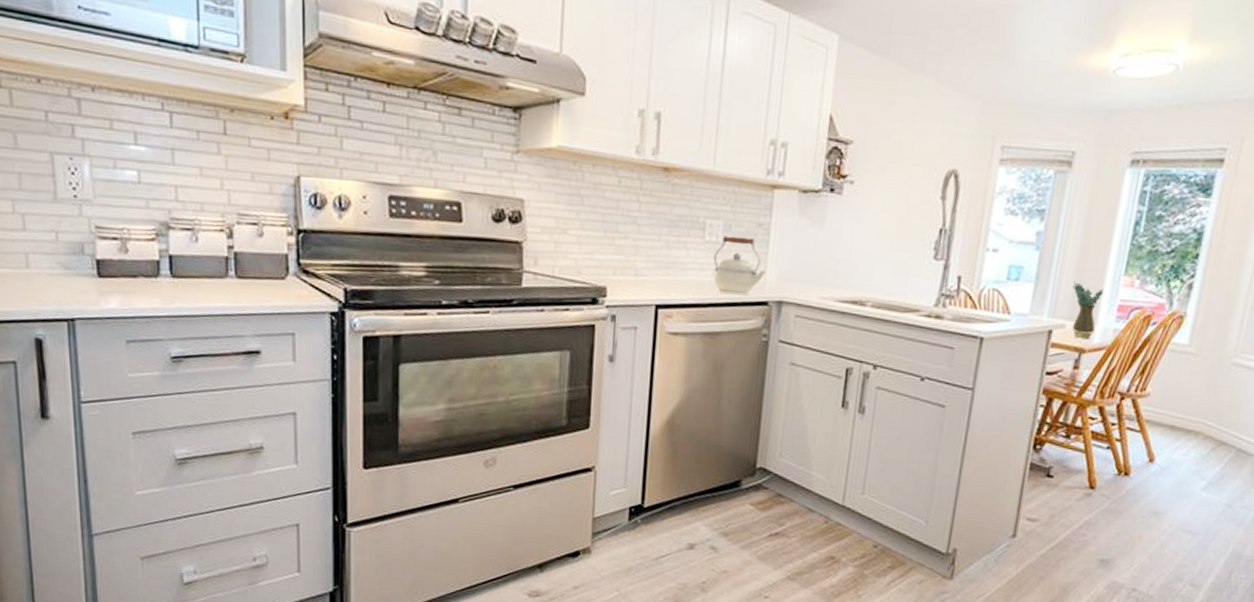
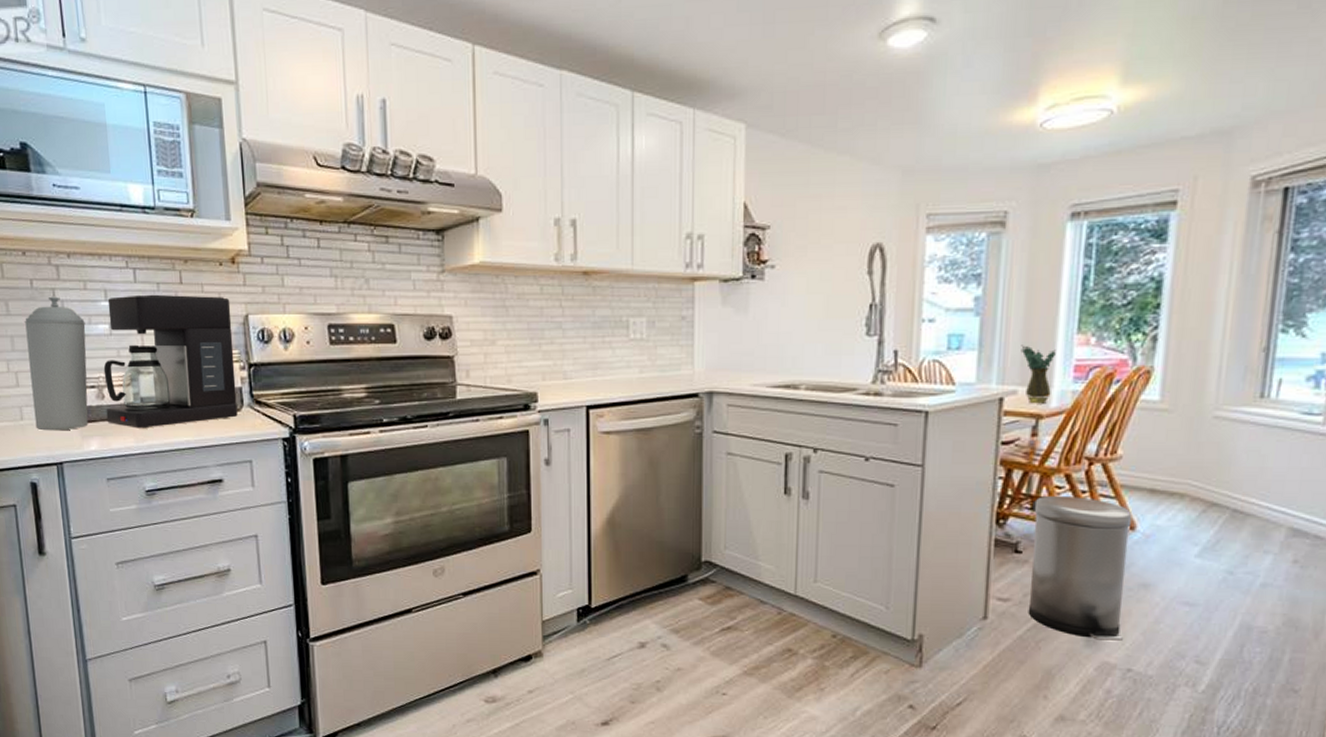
canister: none [35,132,110,284] -> present [24,296,88,431]
coffee maker: none [128,141,282,290] -> present [103,294,238,429]
kettle: present [713,235,766,296] -> none [639,331,693,389]
pedal bin: none [1052,425,1153,563] -> present [1028,495,1133,641]

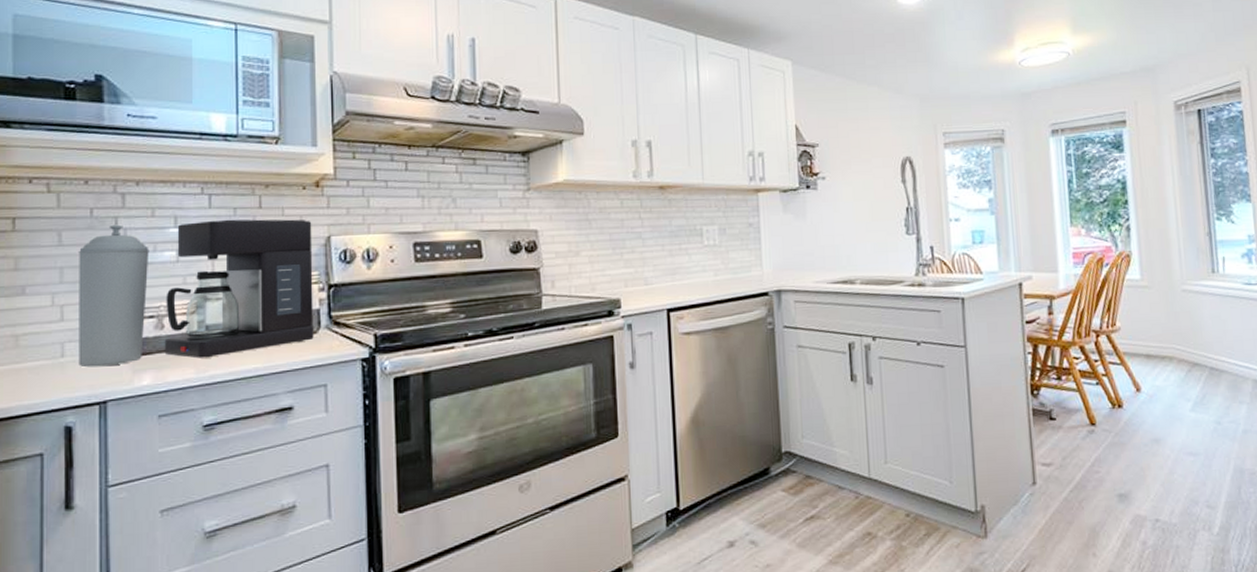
vase: present [1021,345,1056,404] -> none [1029,237,1058,287]
pedal bin: present [1028,495,1133,641] -> none [1058,365,1147,495]

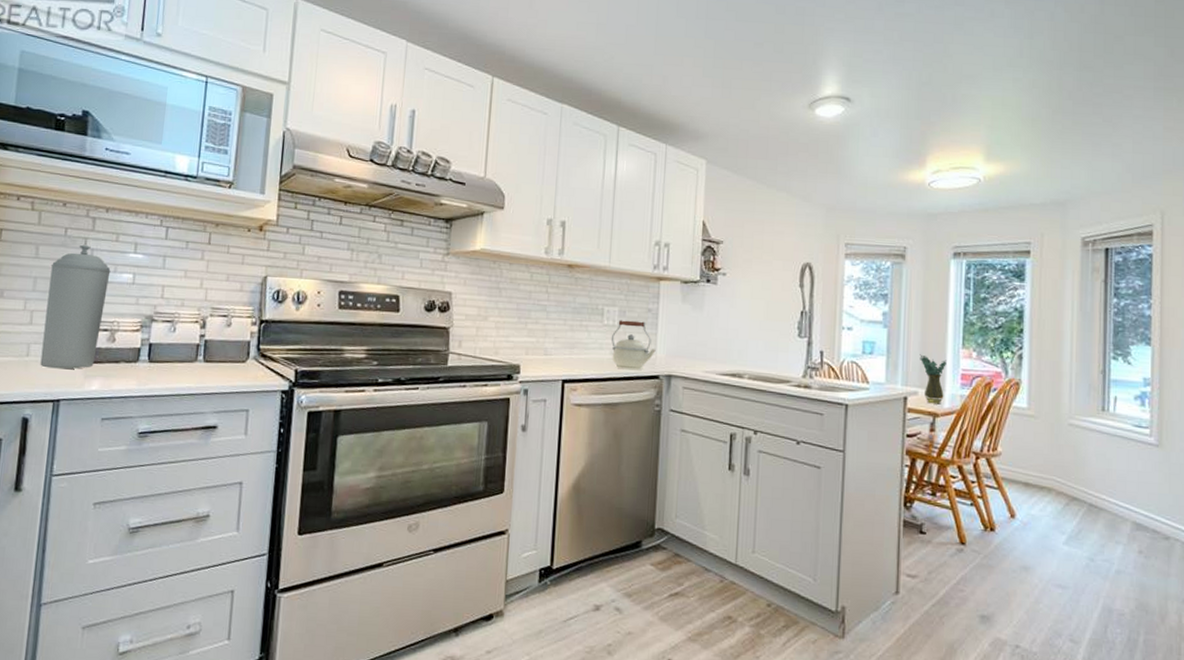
coffee maker: present [164,219,314,359] -> none [113,250,253,373]
kettle: none [713,237,762,291] -> present [611,320,656,371]
vase: none [1029,237,1058,287] -> present [919,354,946,405]

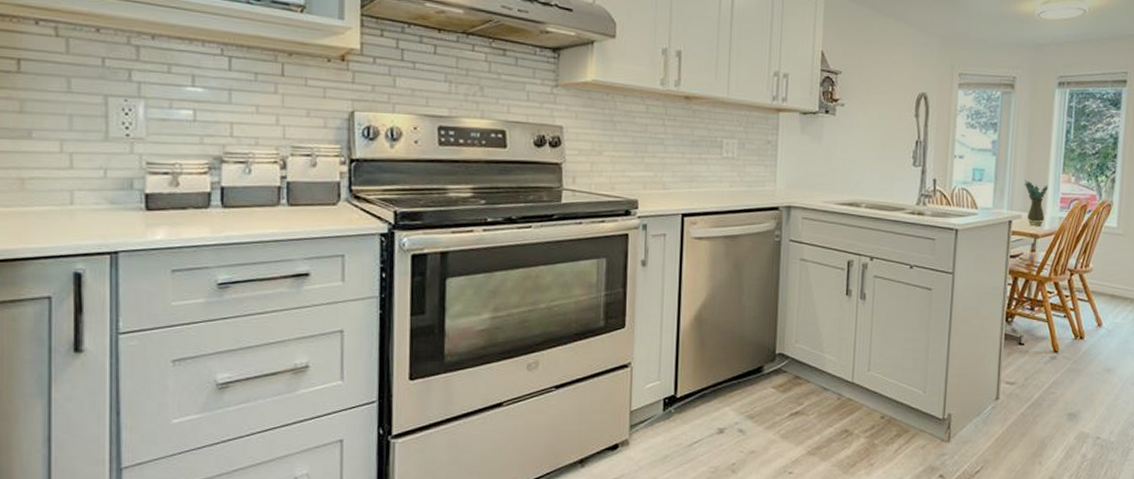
canister: present [40,244,111,369] -> none [88,76,165,218]
kettle: present [611,320,656,371] -> none [730,152,775,203]

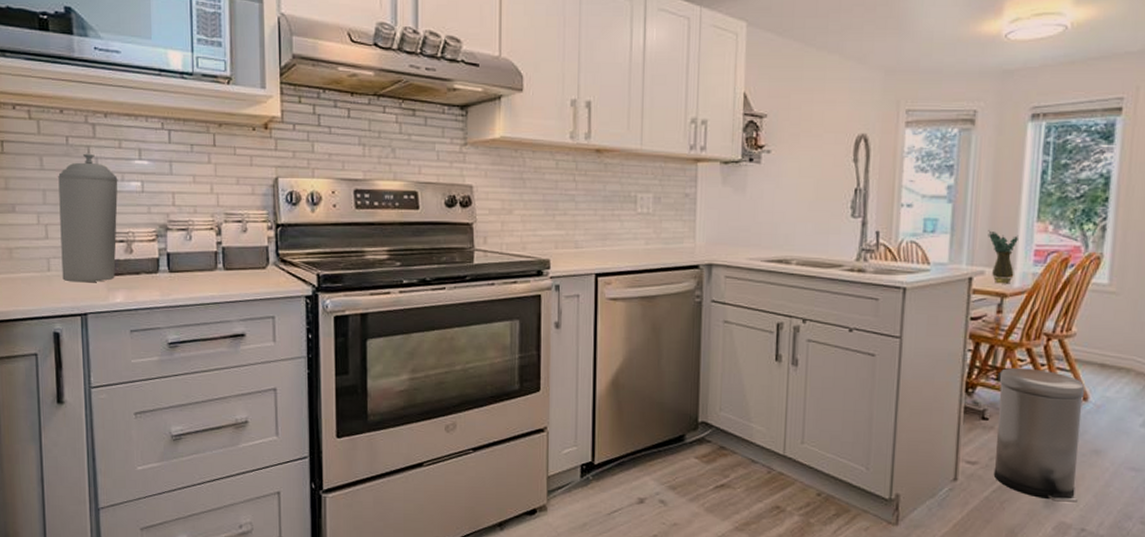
canister: none [88,76,165,218] -> present [57,153,118,283]
pedal bin: none [1028,299,1100,414] -> present [993,367,1085,502]

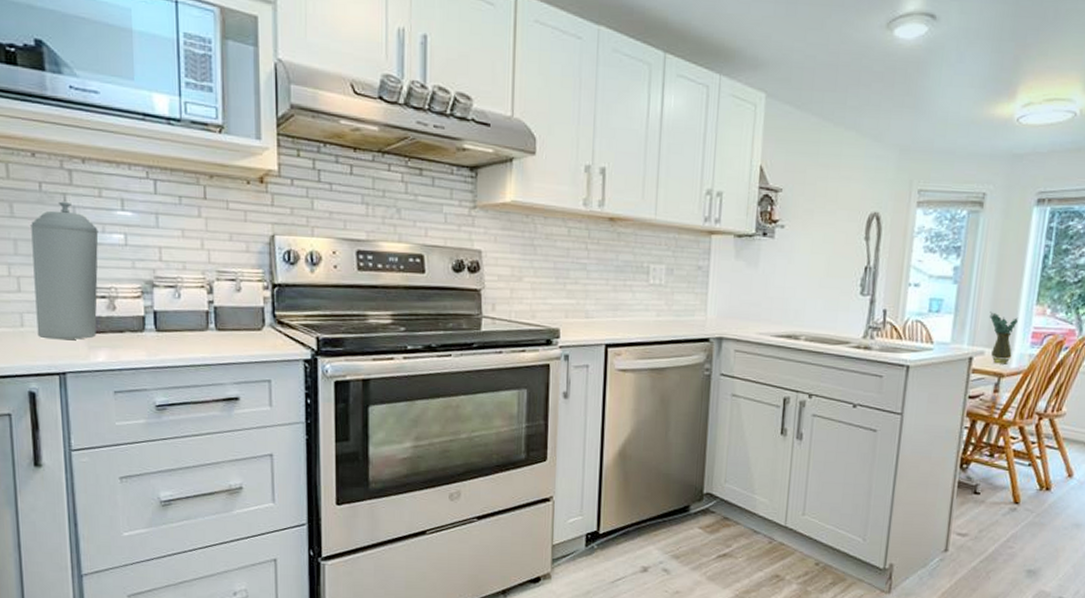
pedal bin: present [993,367,1085,502] -> none [981,444,1071,572]

